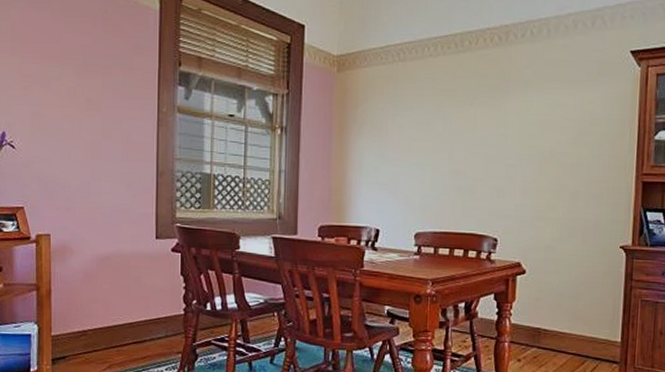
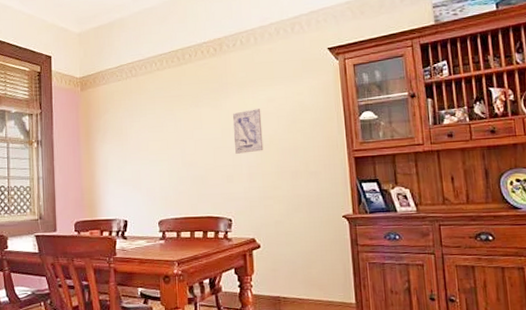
wall art: none [510,115,545,166] -> present [232,109,264,154]

